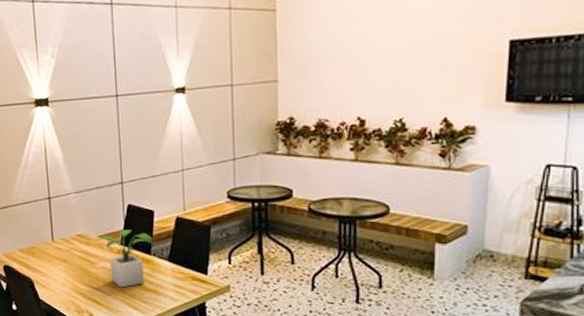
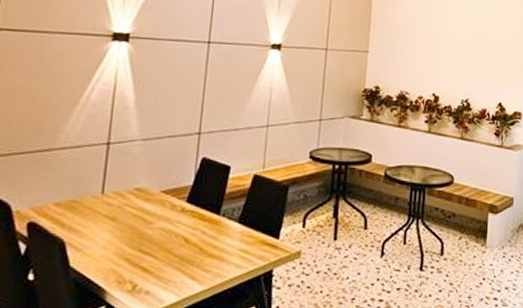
potted plant: present [95,230,153,288] -> none [156,185,225,253]

